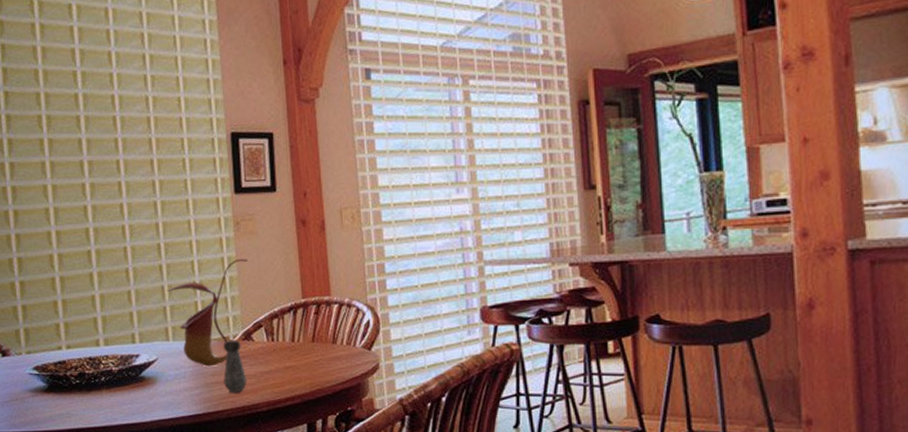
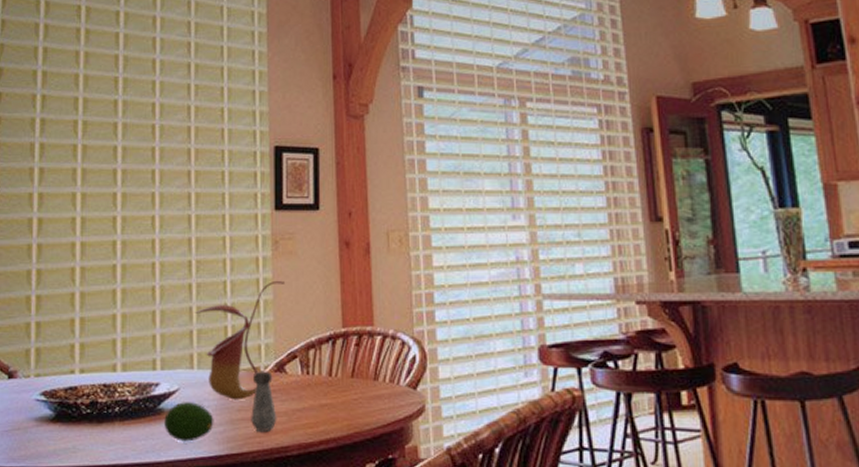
fruit: none [146,370,191,404] -> present [164,402,214,442]

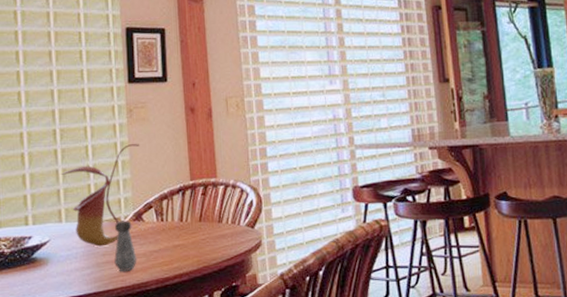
fruit: present [164,402,214,442] -> none [38,250,82,285]

